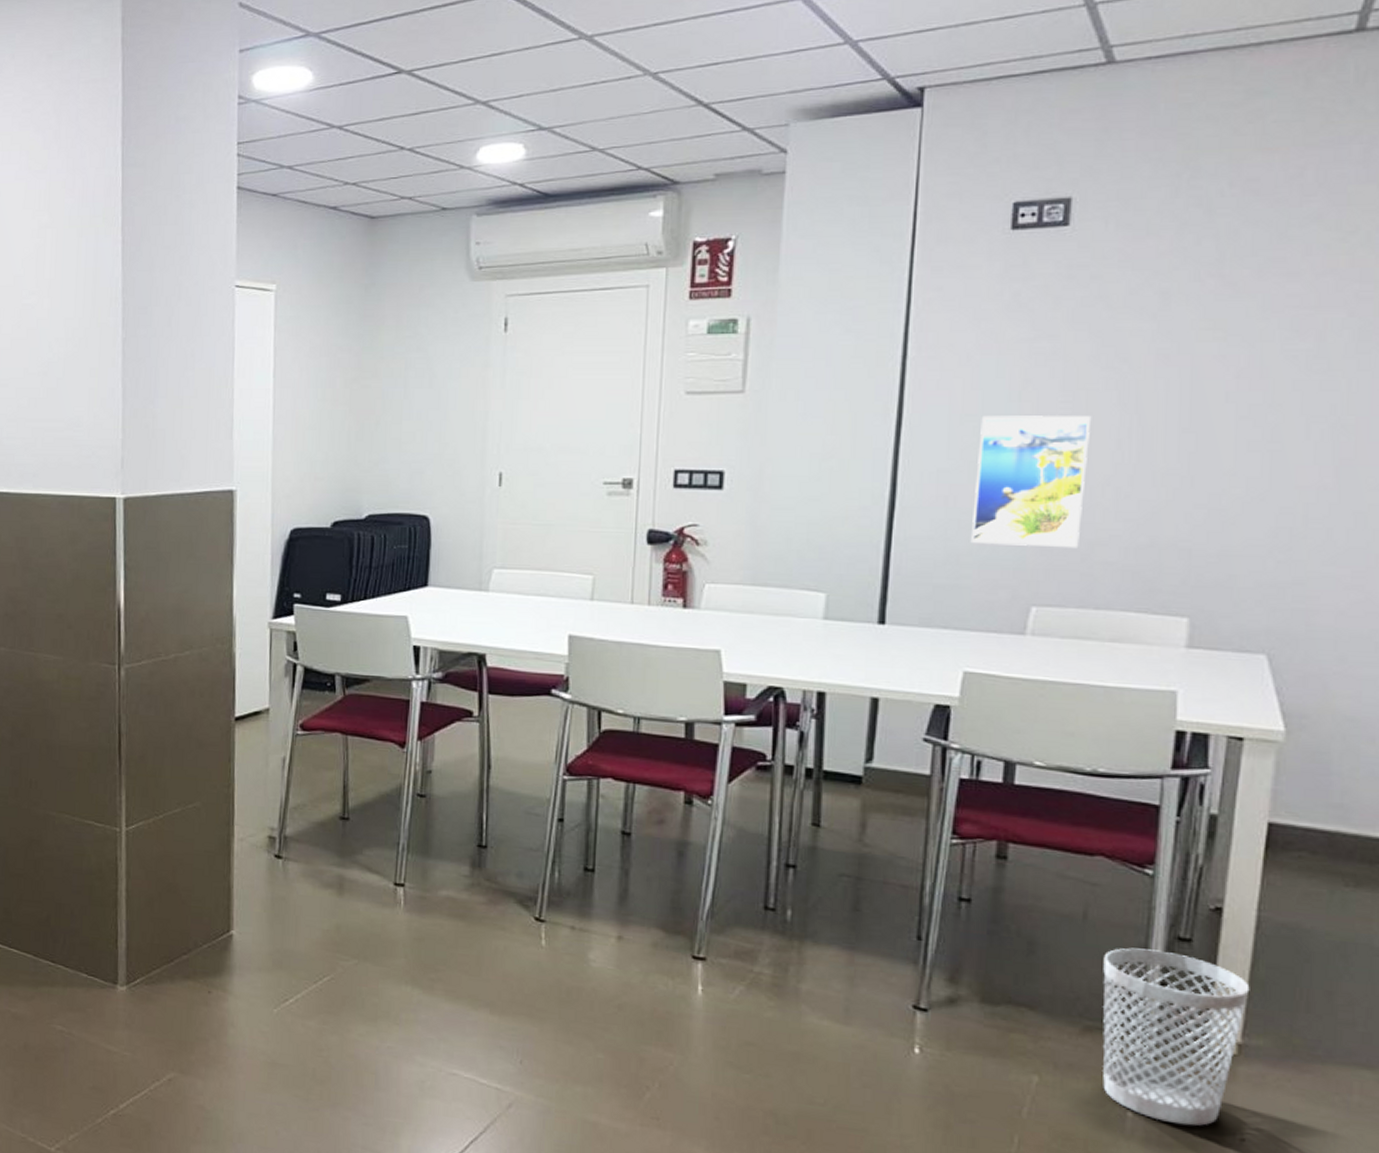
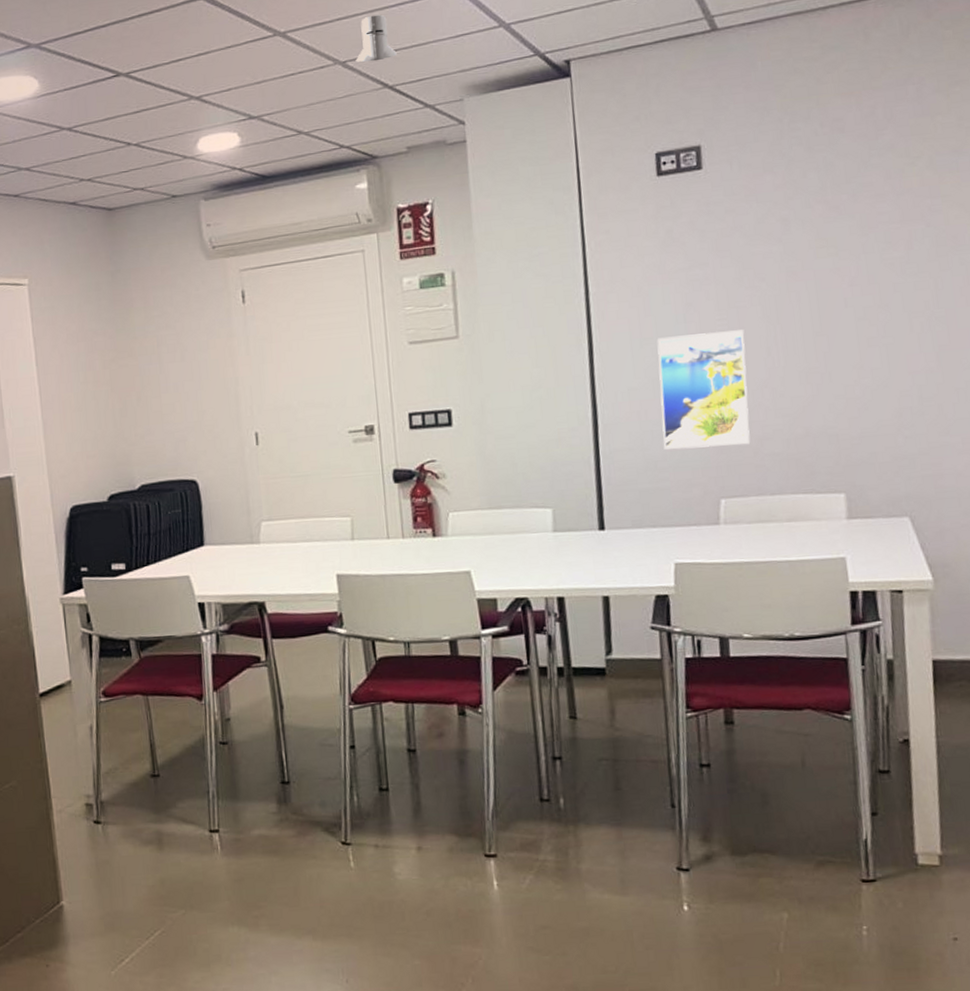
knight helmet: none [669,21,720,75] -> present [355,14,398,62]
wastebasket: present [1102,947,1250,1126] -> none [823,784,941,935]

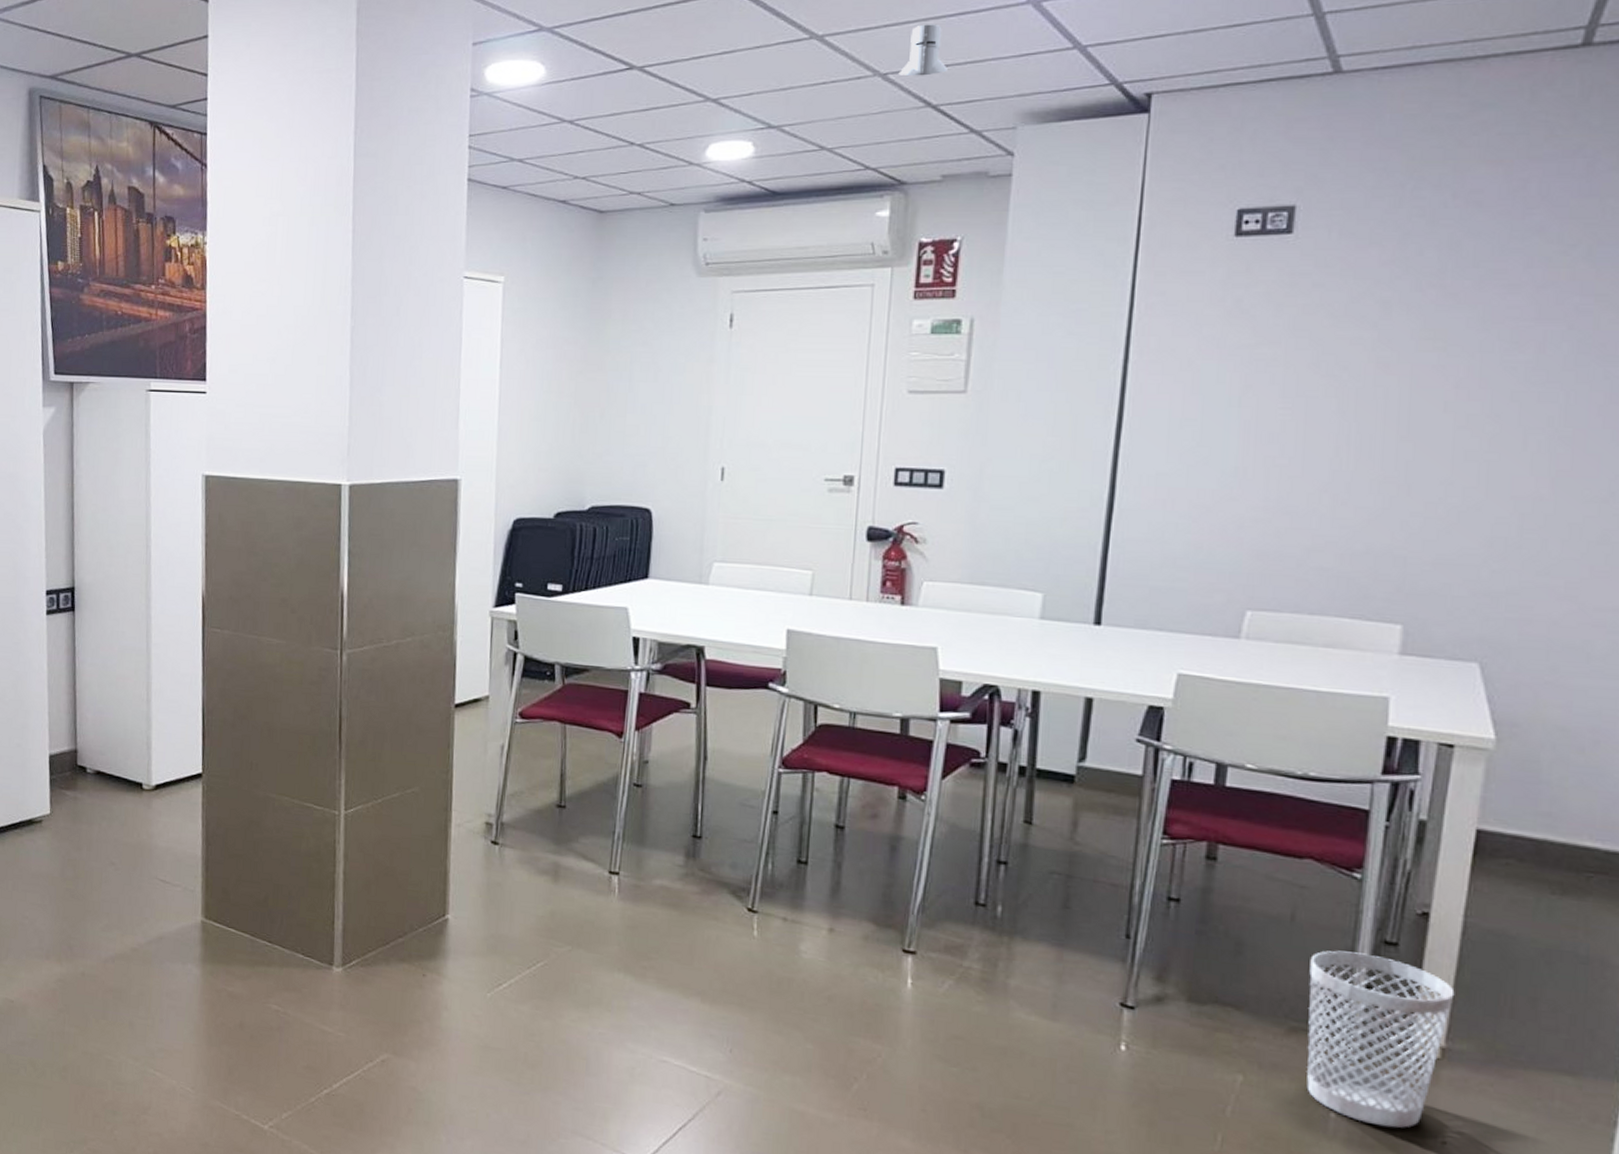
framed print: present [657,329,751,450] -> none [1187,420,1311,554]
wastebasket: none [823,784,941,935] -> present [1307,950,1455,1128]

